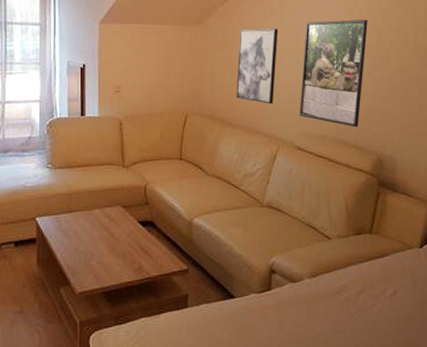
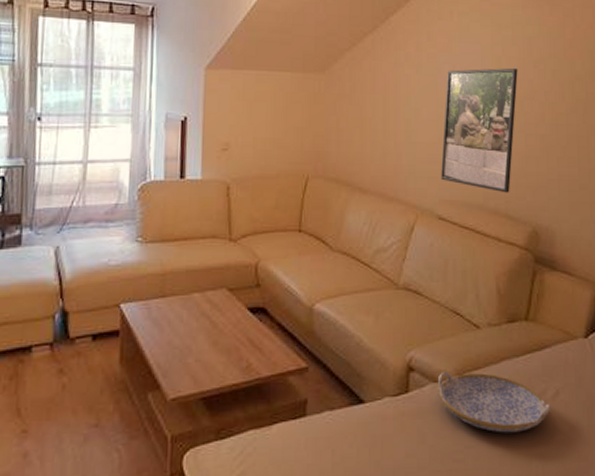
wall art: present [236,28,279,104] -> none [366,76,416,166]
serving tray: none [296,274,389,324] -> present [438,371,551,433]

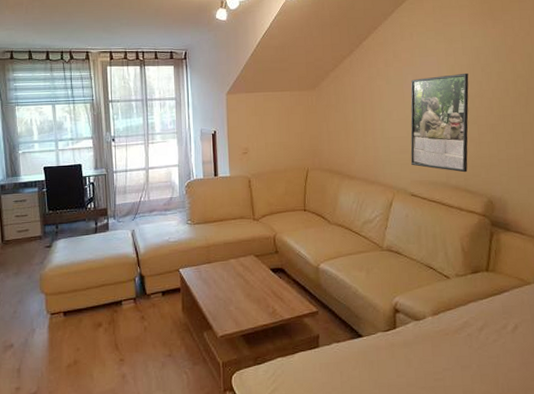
serving tray: present [438,371,551,433] -> none [419,312,512,359]

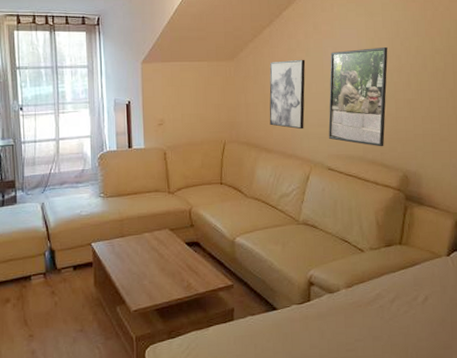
wall art: none [350,87,387,156] -> present [269,59,306,130]

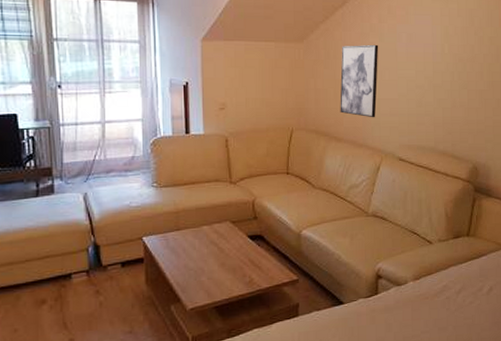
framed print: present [328,46,388,147] -> none [401,35,462,138]

